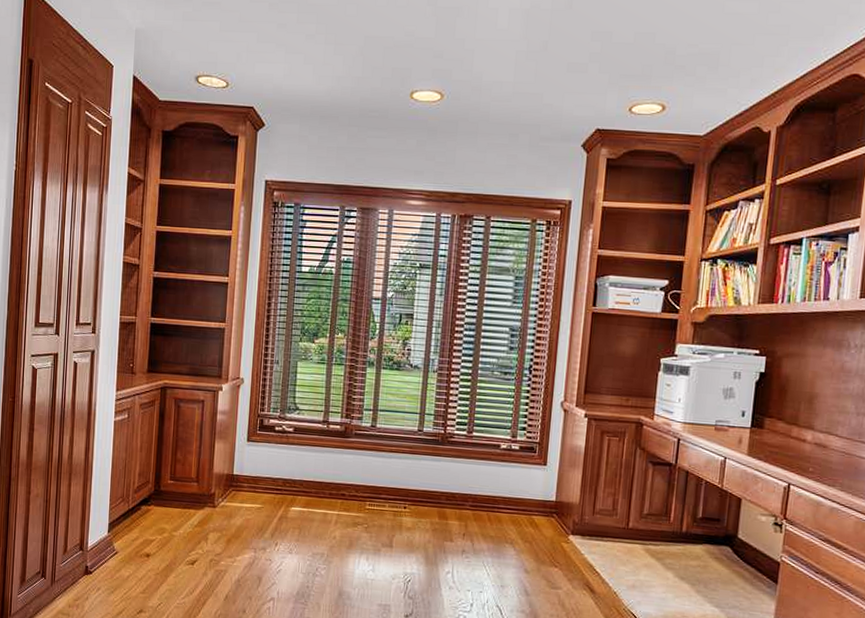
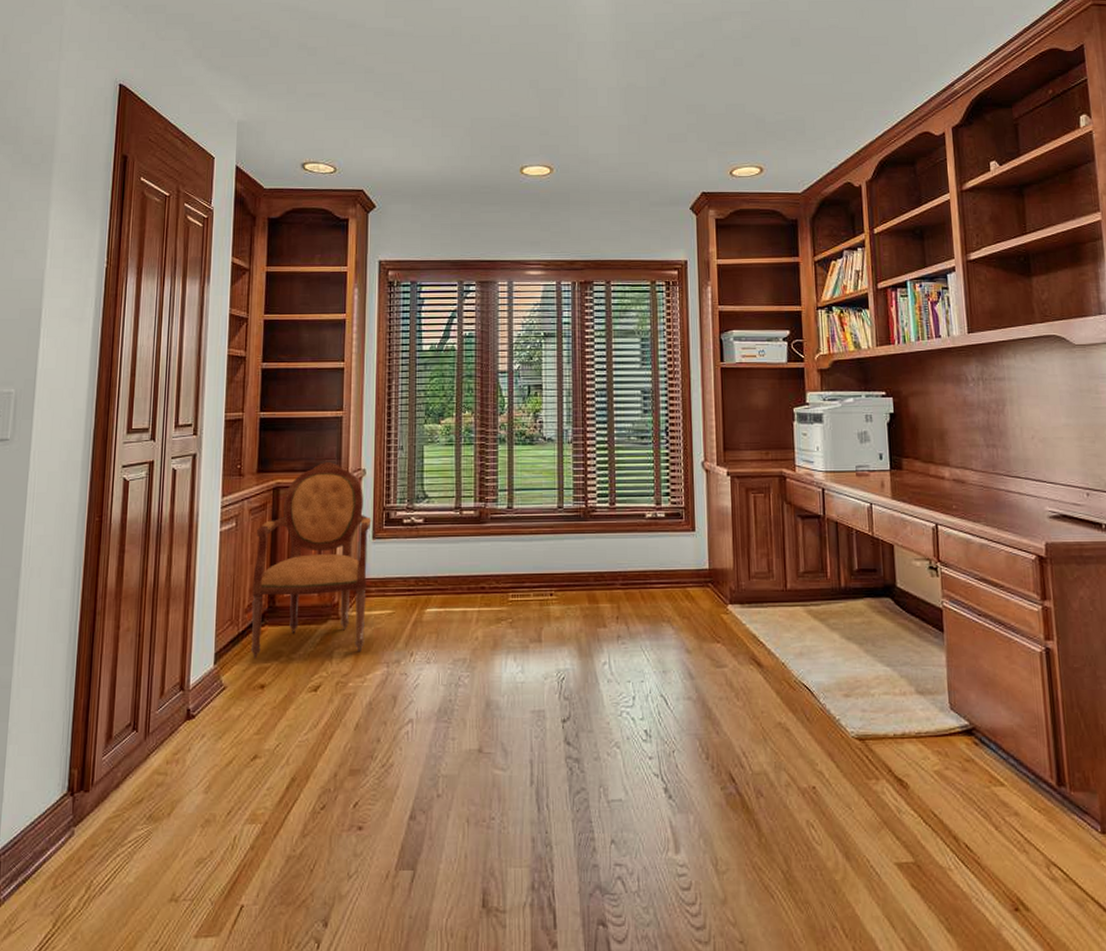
armchair: none [138,368,247,537] -> present [250,461,372,658]

